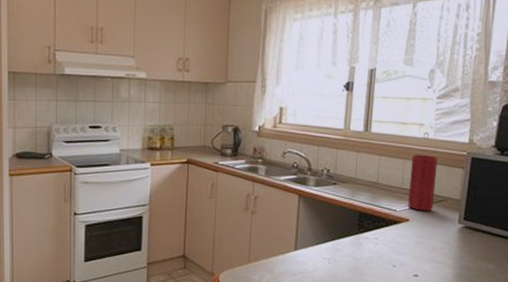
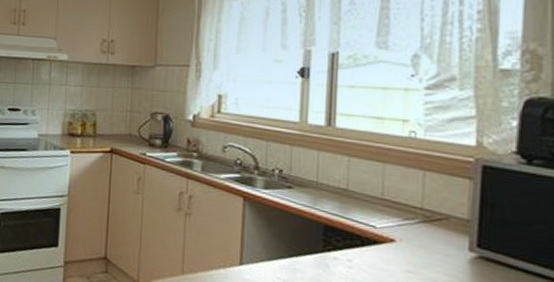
vase: present [408,155,438,211] -> none [392,158,432,232]

